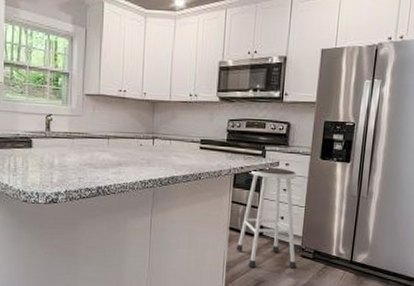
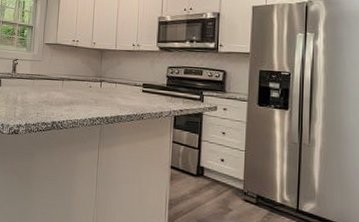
stool: present [236,167,298,269] -> none [177,111,240,213]

